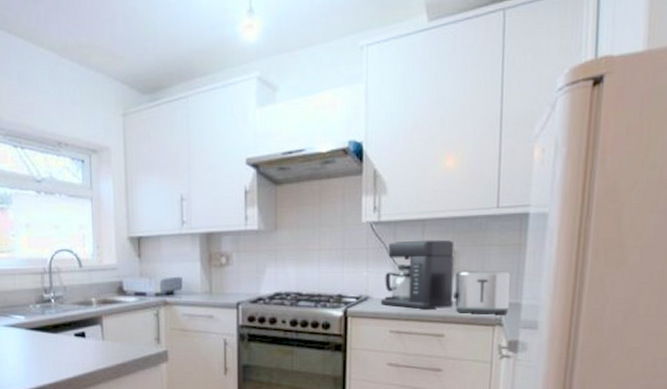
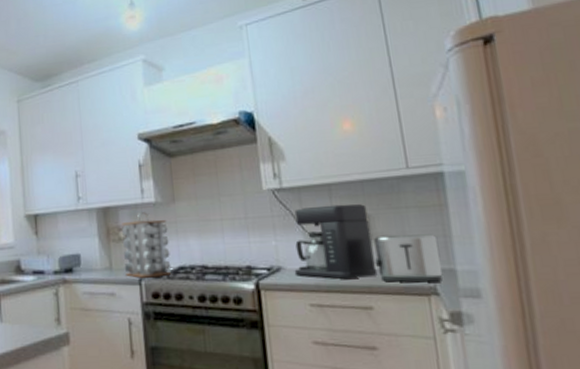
spice rack: none [224,238,268,303] -> present [122,211,172,278]

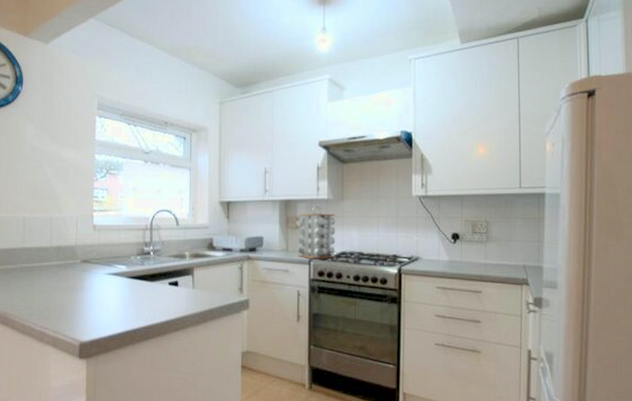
coffee maker: present [294,204,378,280] -> none [428,212,488,270]
toaster: present [374,234,443,283] -> none [487,238,534,276]

